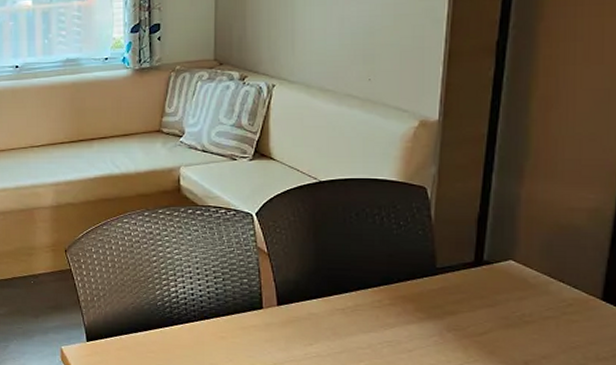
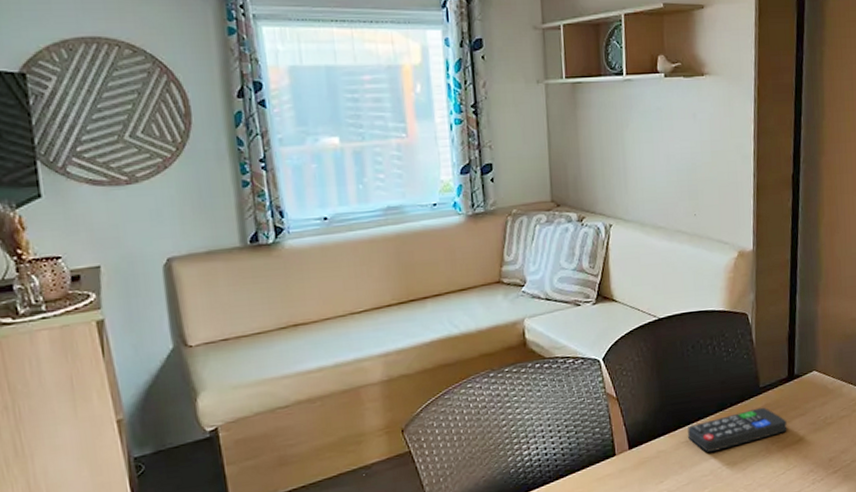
remote control: none [345,289,469,326] -> present [688,407,787,452]

